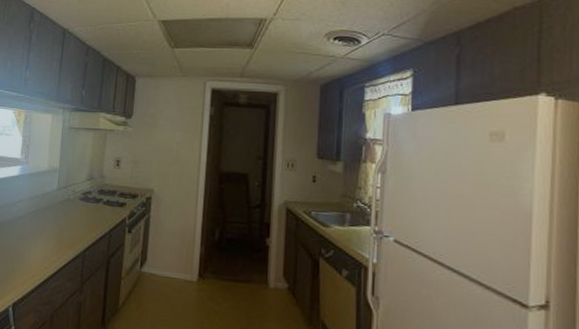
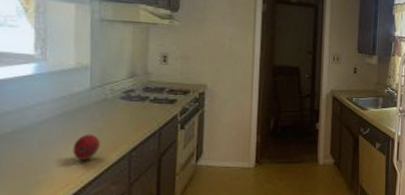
fruit: none [40,230,62,255] -> present [72,134,100,160]

